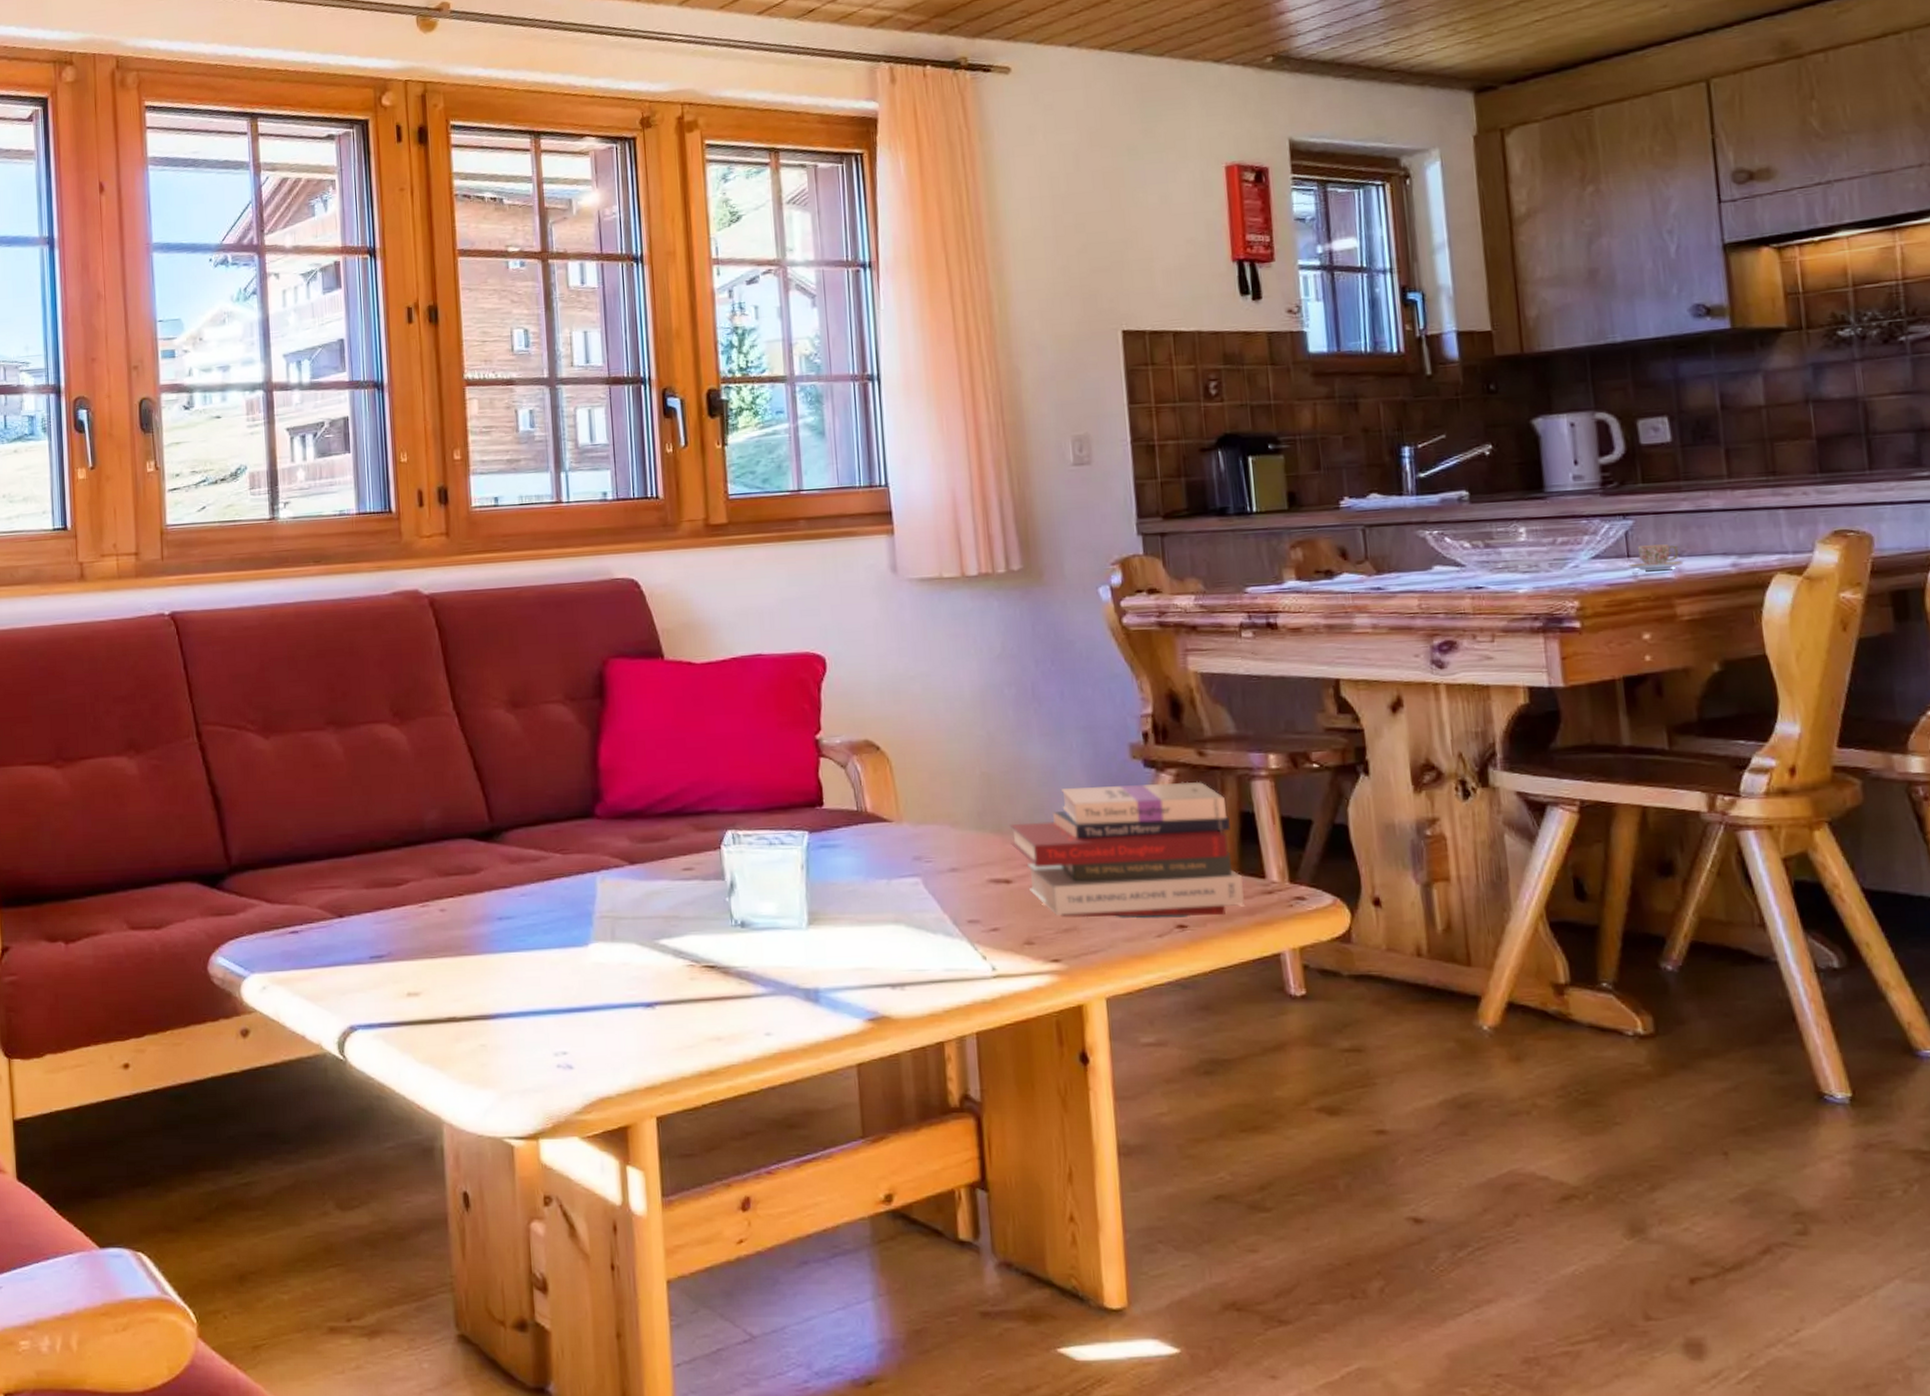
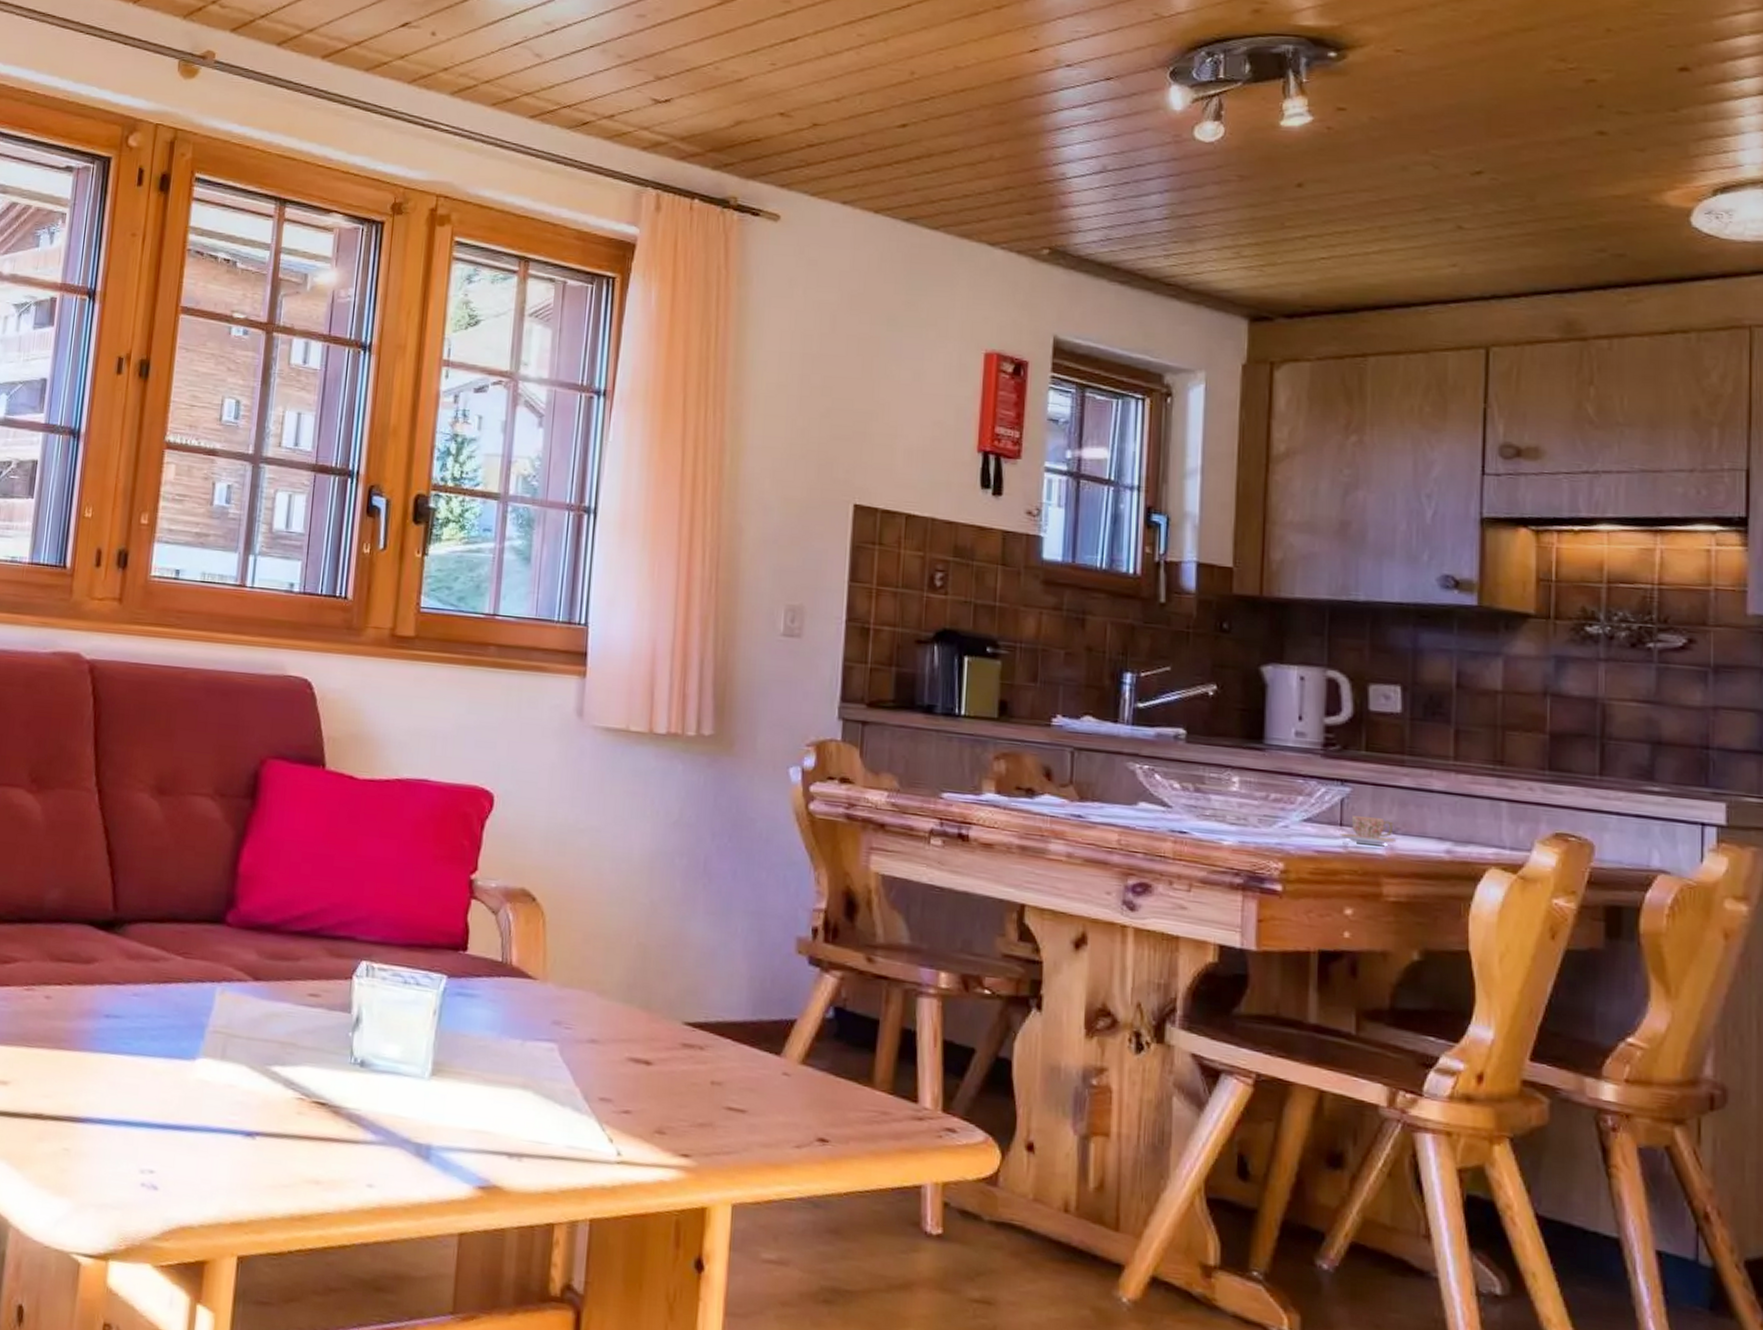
books: present [1009,781,1244,918] -> none [657,973,893,1136]

